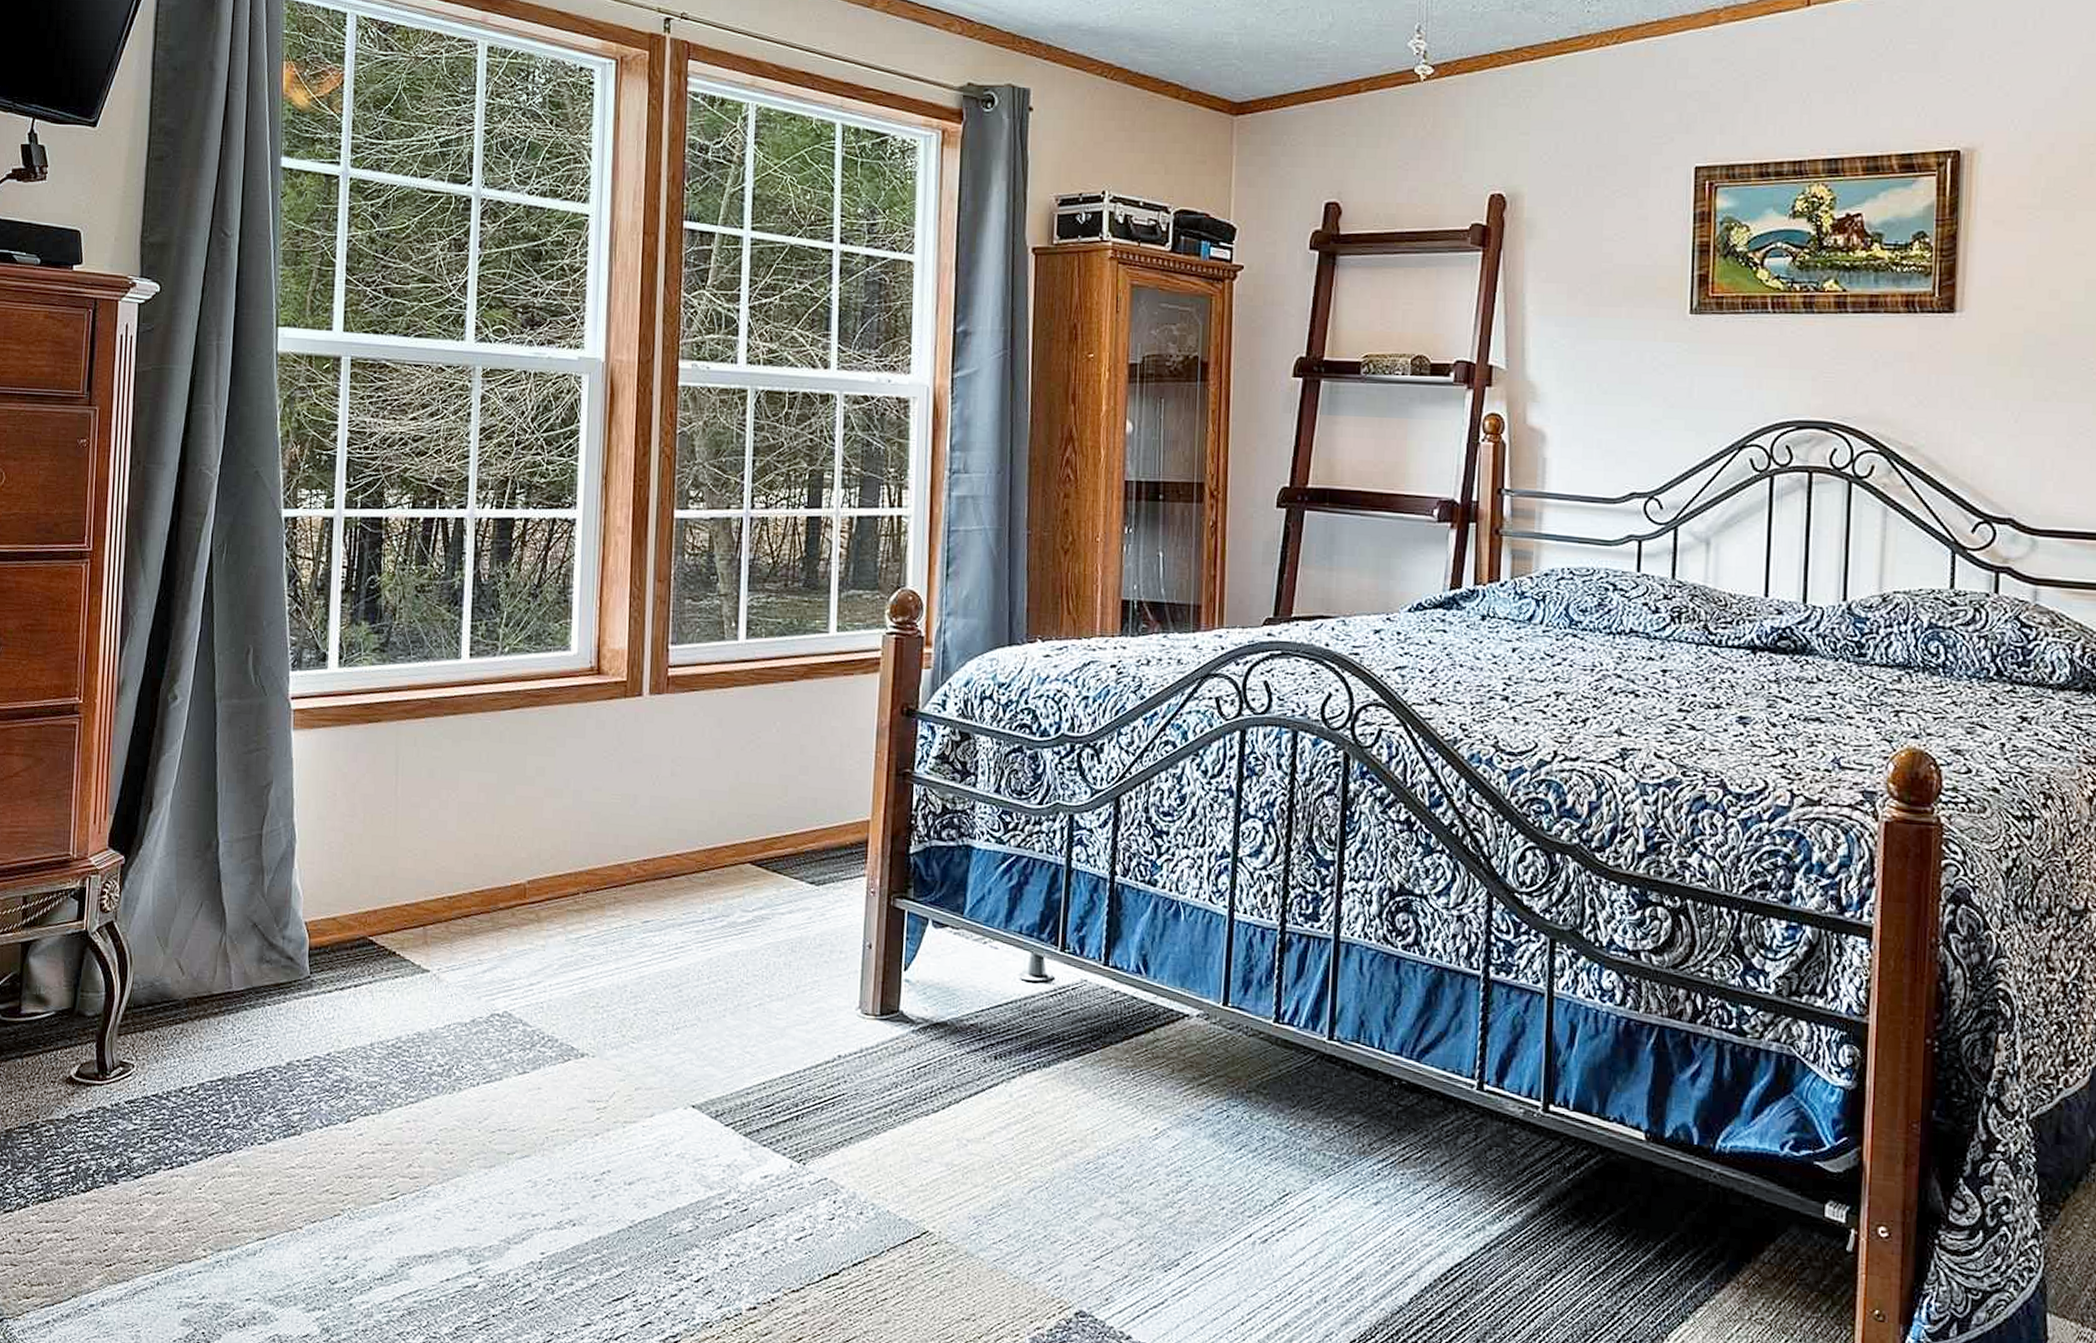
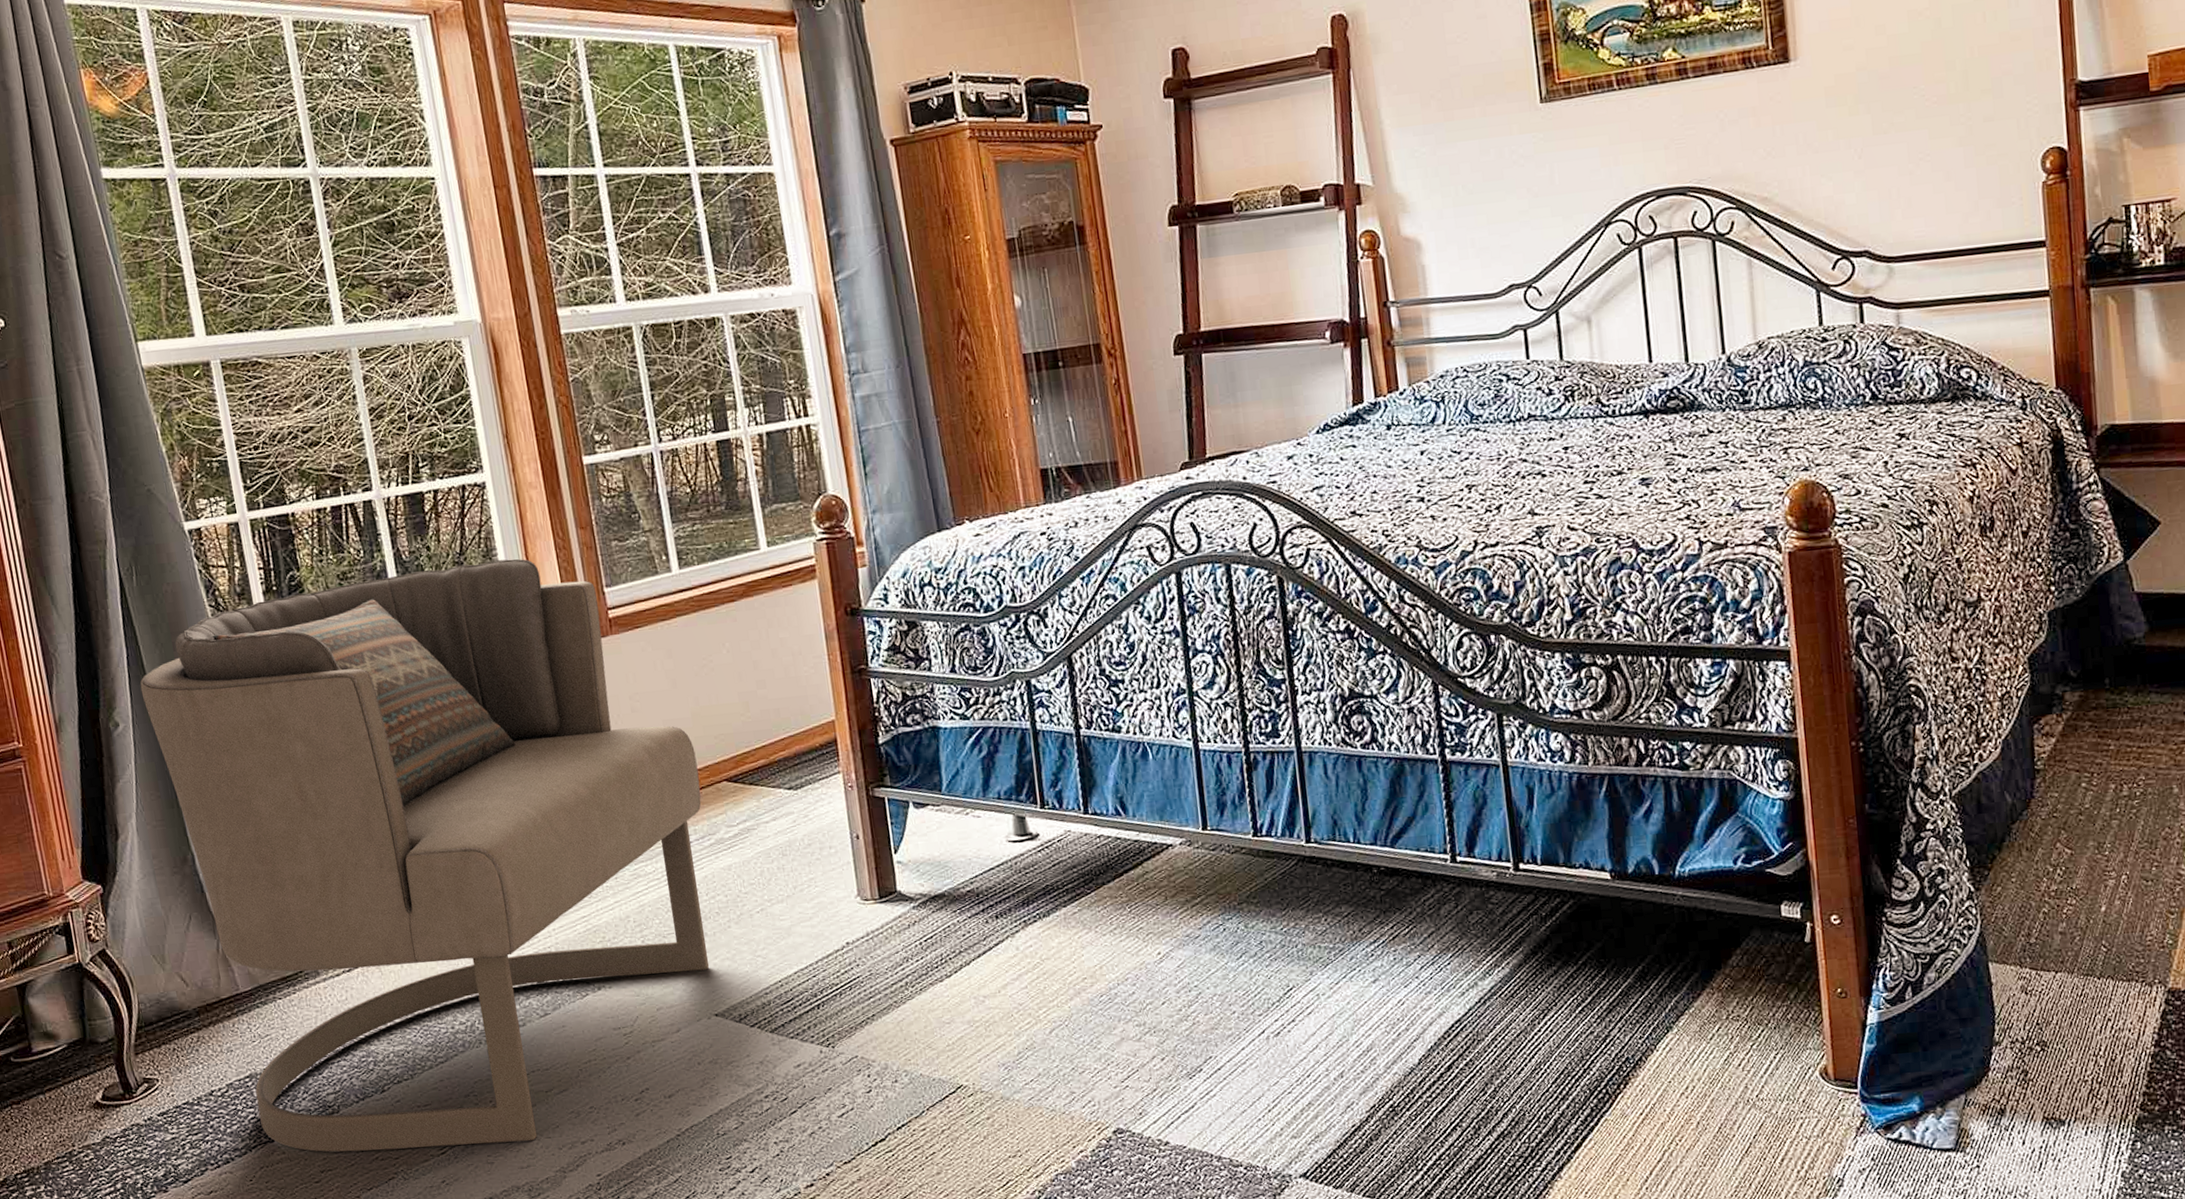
armchair: none [205,596,726,1204] -> present [140,559,710,1153]

